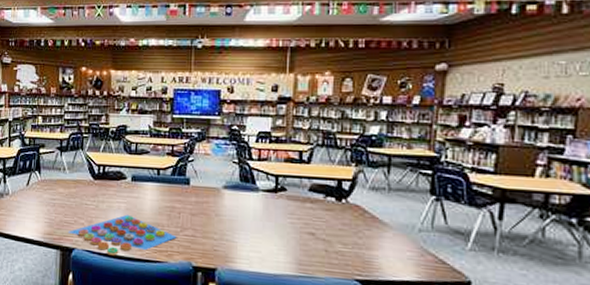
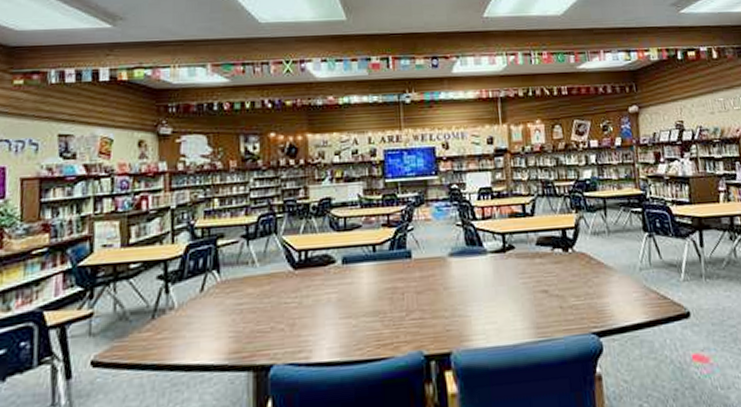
board game: present [67,214,177,256] -> none [262,306,403,364]

